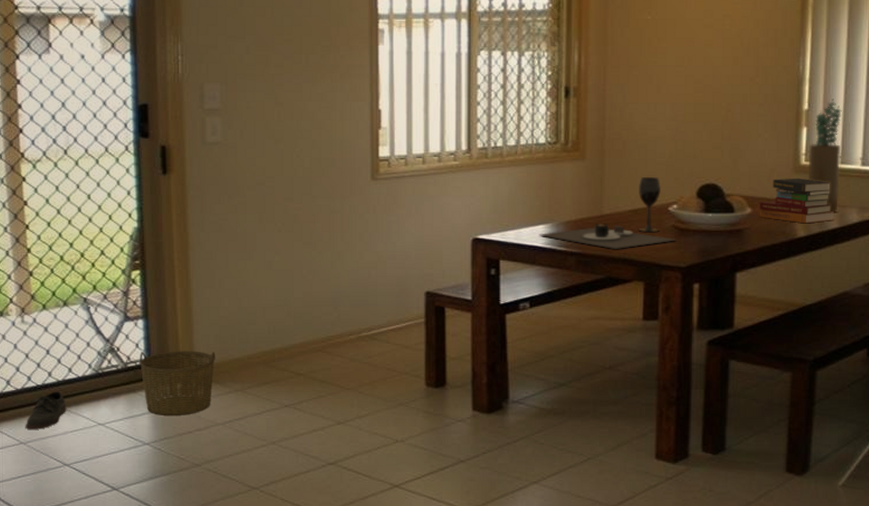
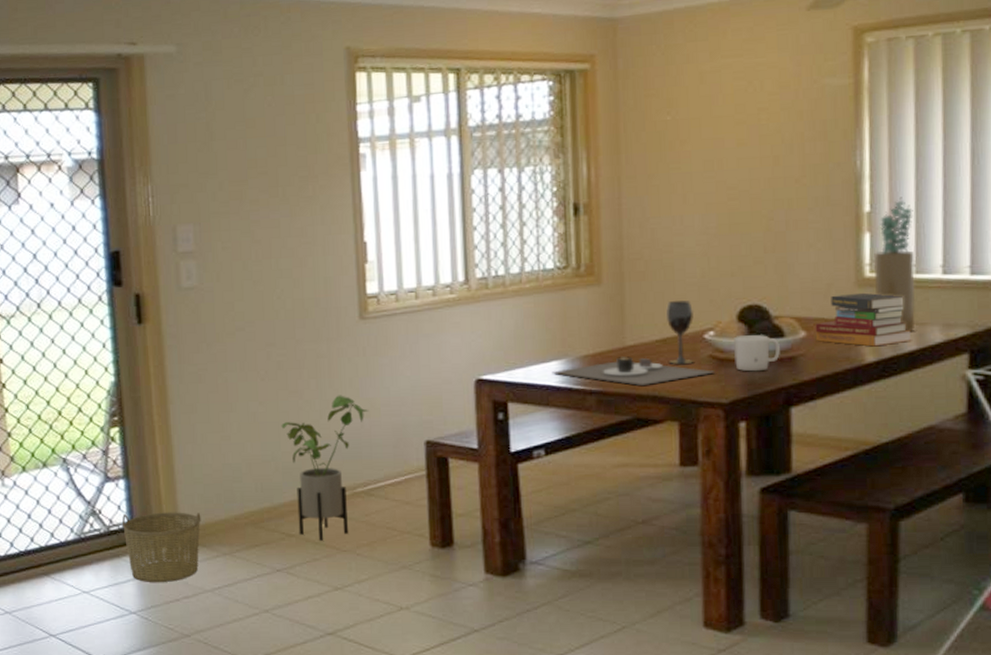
shoe: present [25,391,67,429] -> none [9,558,51,598]
house plant: none [295,248,376,379] -> present [281,395,369,541]
mug: none [693,210,730,241] -> present [734,335,780,372]

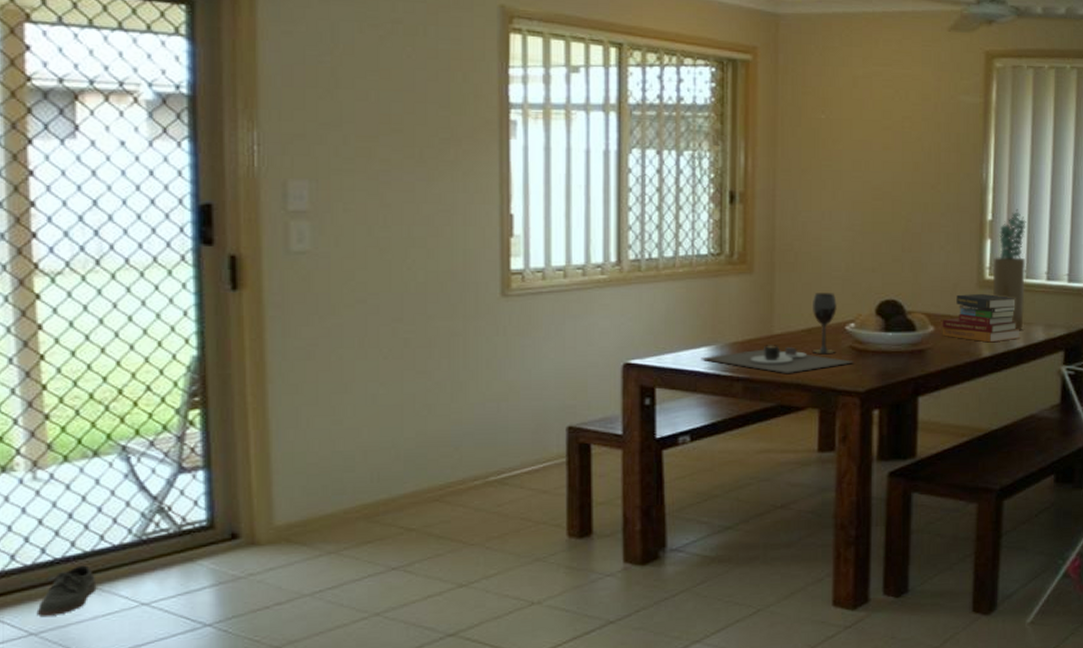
shoe: none [9,558,51,598] -> present [36,565,97,616]
basket: present [121,512,201,582] -> none [198,506,302,589]
house plant: present [281,395,369,541] -> none [405,377,507,535]
mug: present [734,335,780,372] -> none [872,328,911,363]

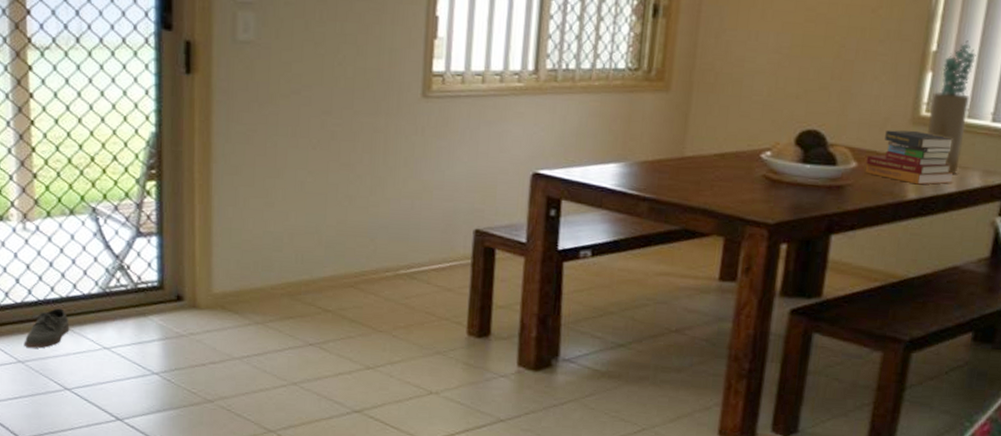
place setting: present [701,344,854,374] -> none [609,165,766,199]
wine glass: present [811,293,837,353] -> none [724,117,755,181]

